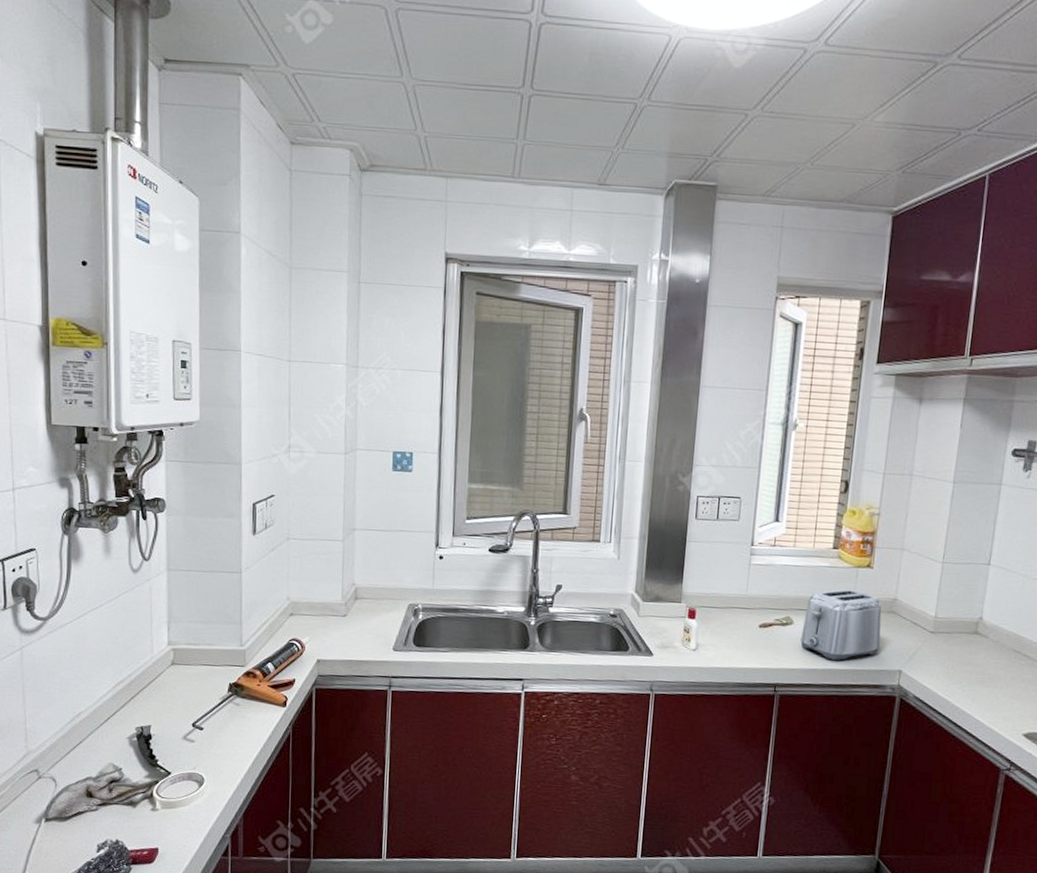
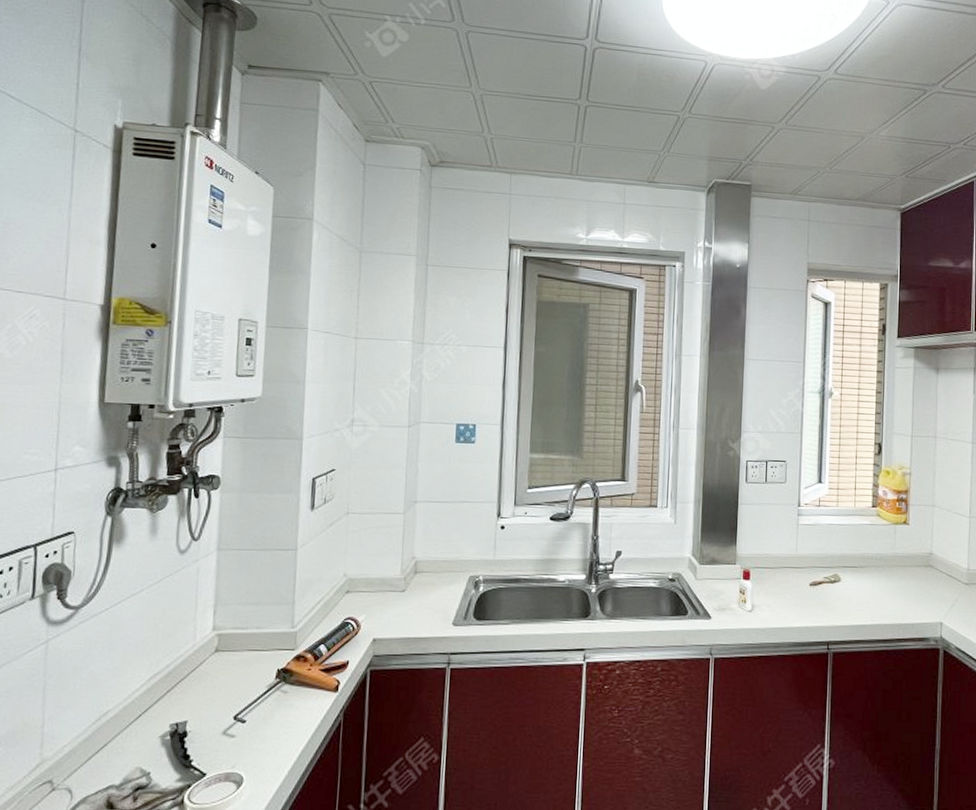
toaster: present [800,588,882,661] -> none [849,545,922,616]

